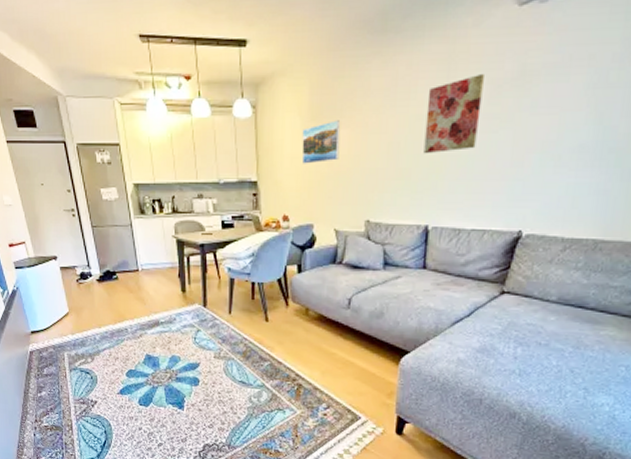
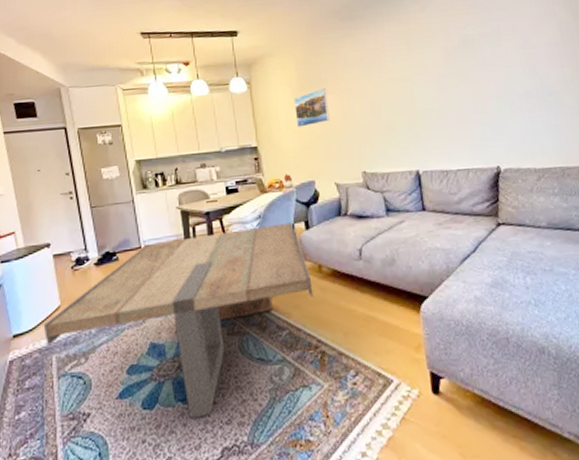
coffee table: none [55,264,298,419] -> present [43,222,313,419]
wall art: present [423,74,486,154] -> none [395,45,444,110]

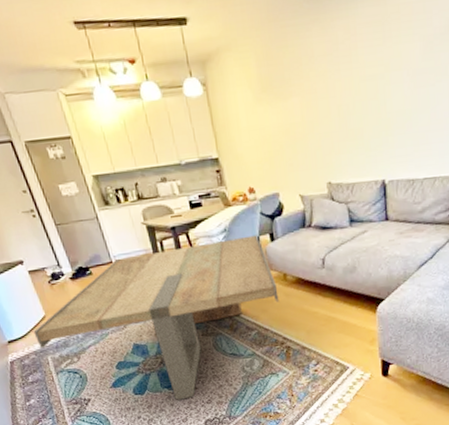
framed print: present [294,88,330,128] -> none [255,89,294,136]

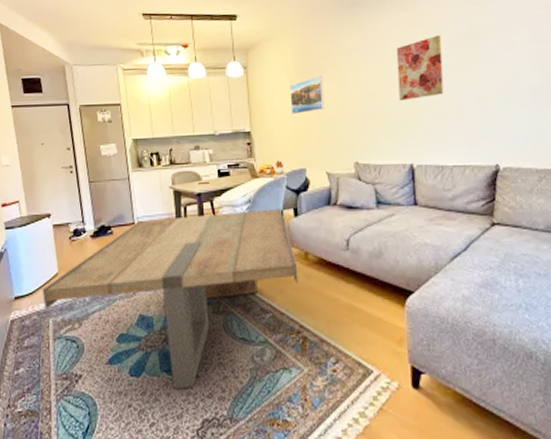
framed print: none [255,89,294,136] -> present [289,76,325,114]
wall art: none [368,32,418,113] -> present [396,35,444,101]

